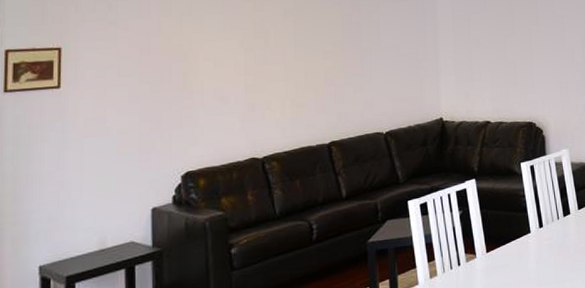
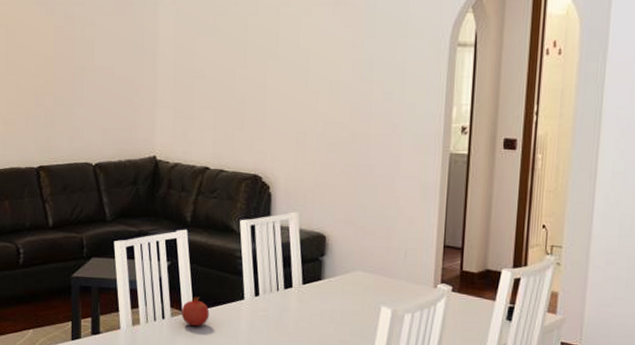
fruit: none [475,238,501,267] -> present [181,297,210,327]

